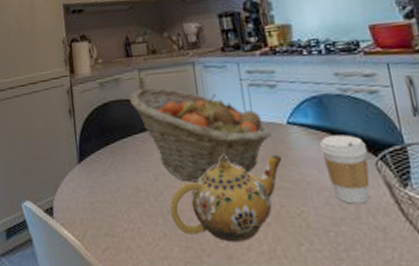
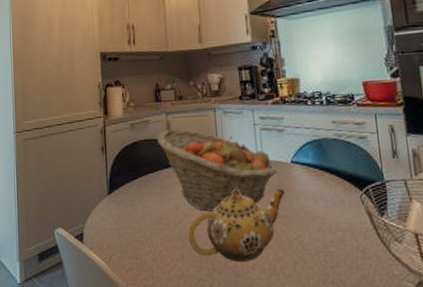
coffee cup: present [320,134,370,204] -> none [317,172,355,230]

